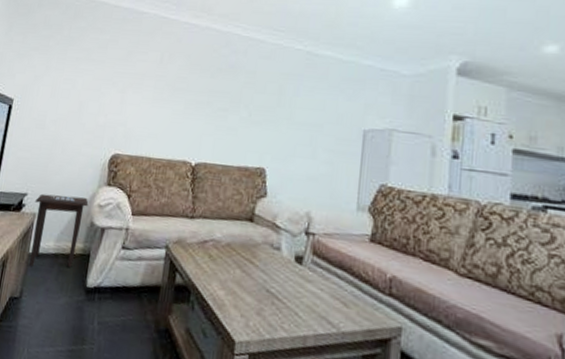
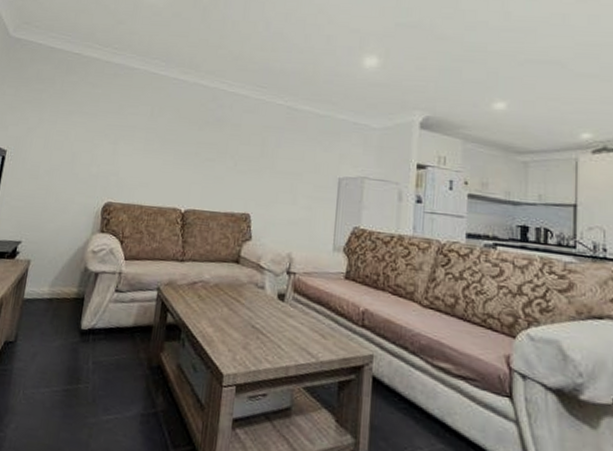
side table: present [29,193,89,267] -> none [24,241,82,311]

